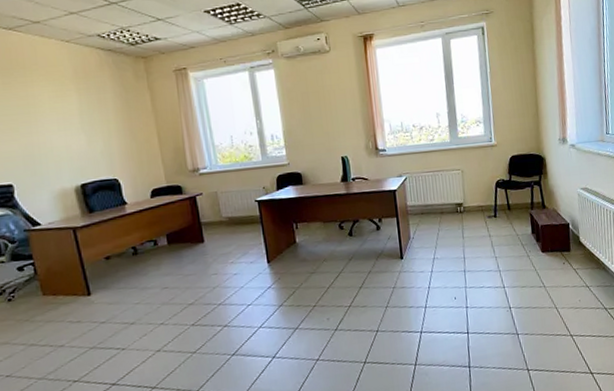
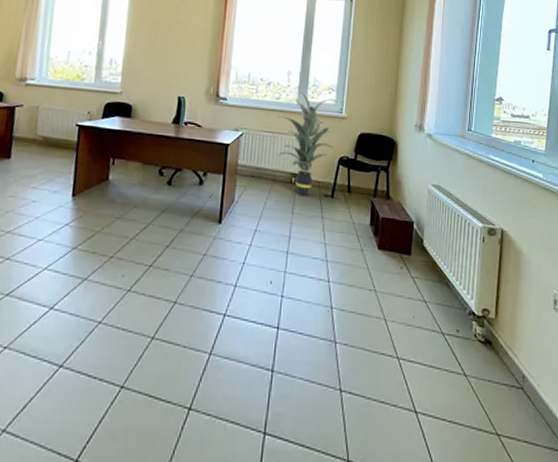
indoor plant: none [434,129,491,222] -> present [276,90,337,196]

